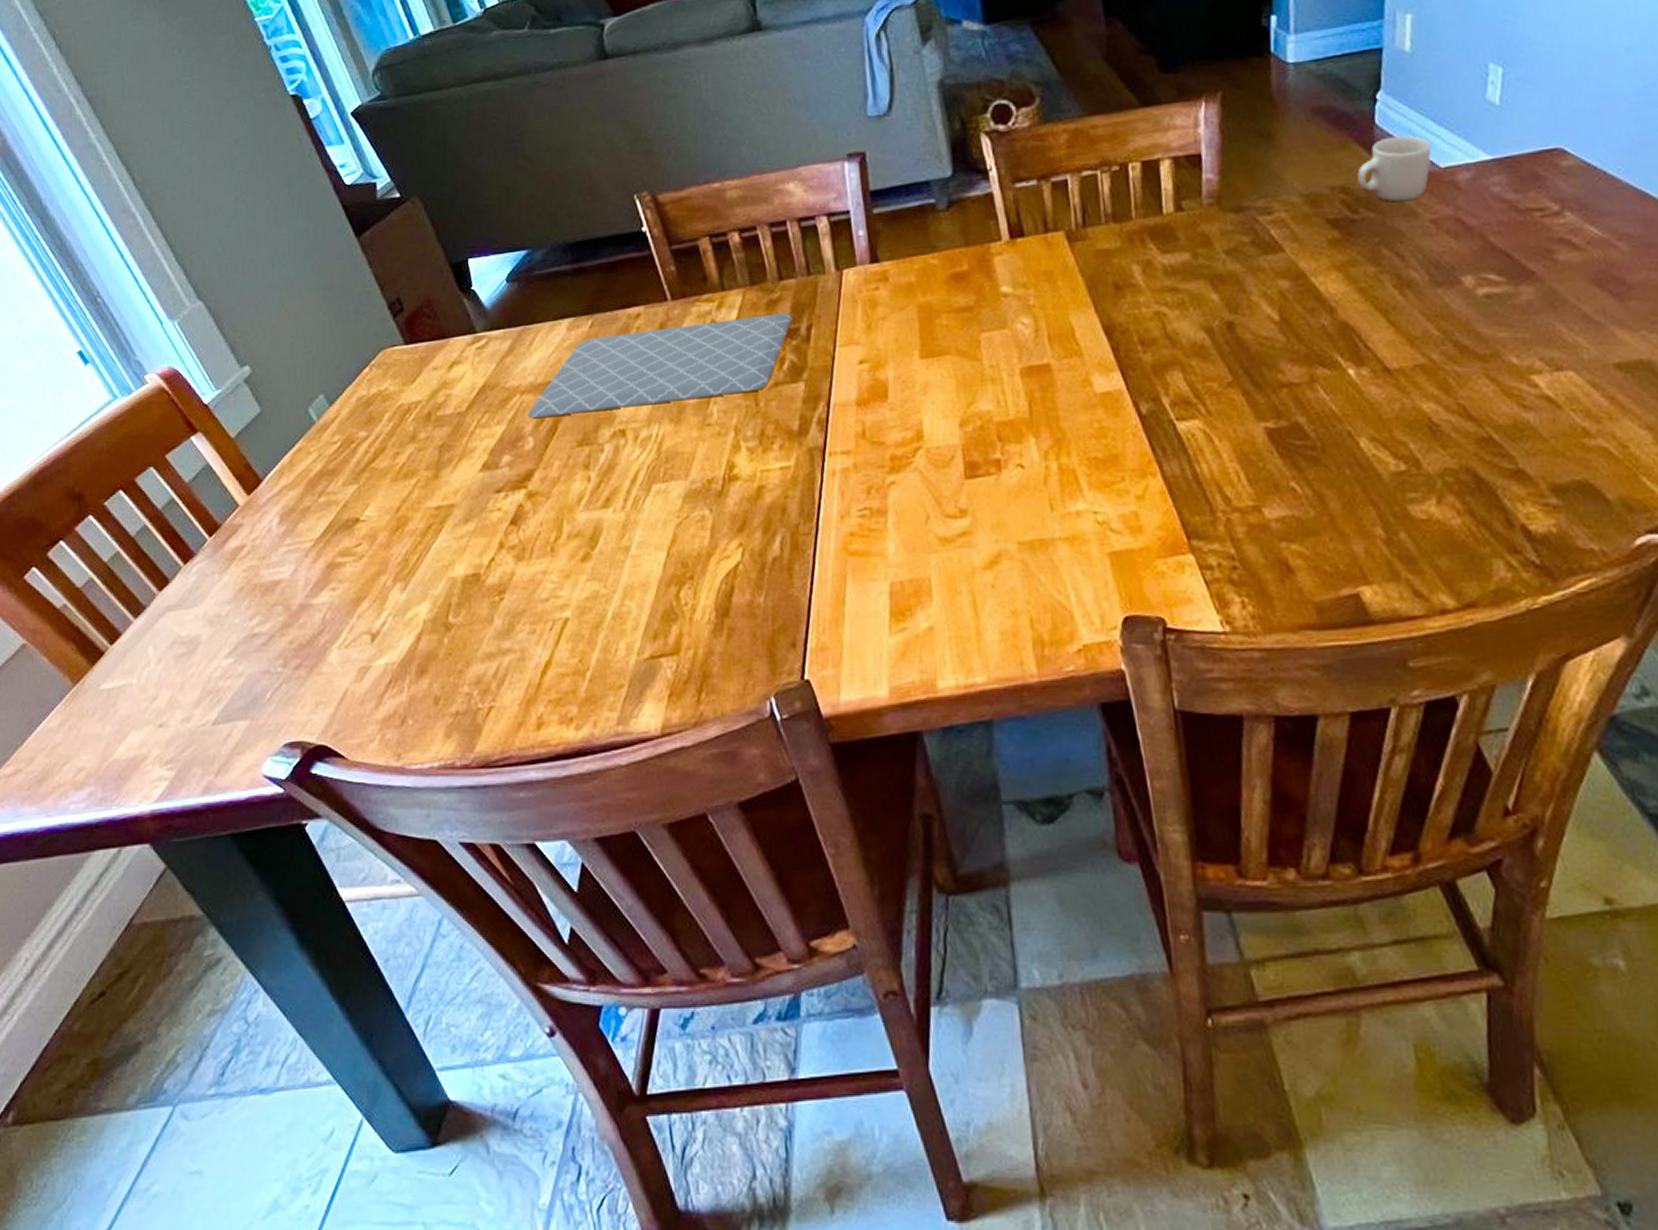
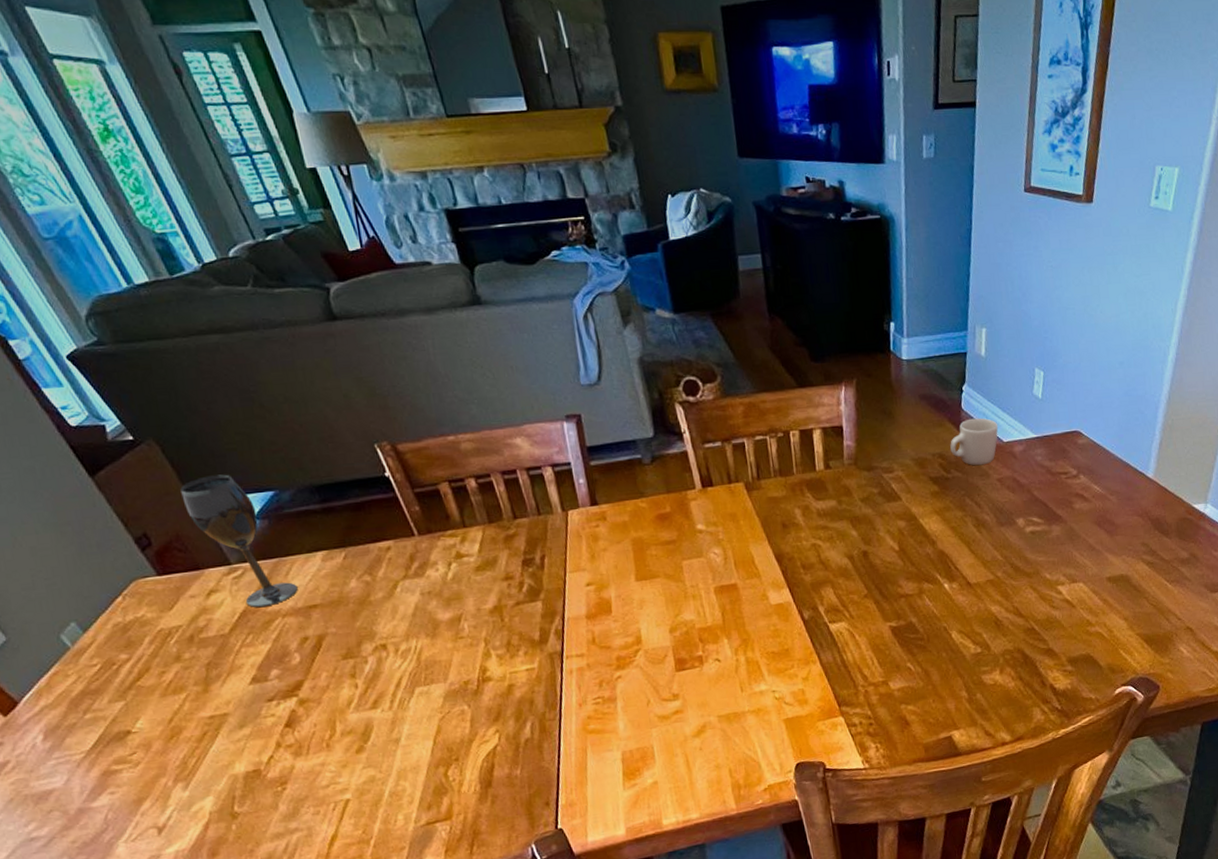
wine glass: none [437,232,540,383] -> present [180,474,298,608]
placemat: present [529,312,792,419] -> none [292,545,528,638]

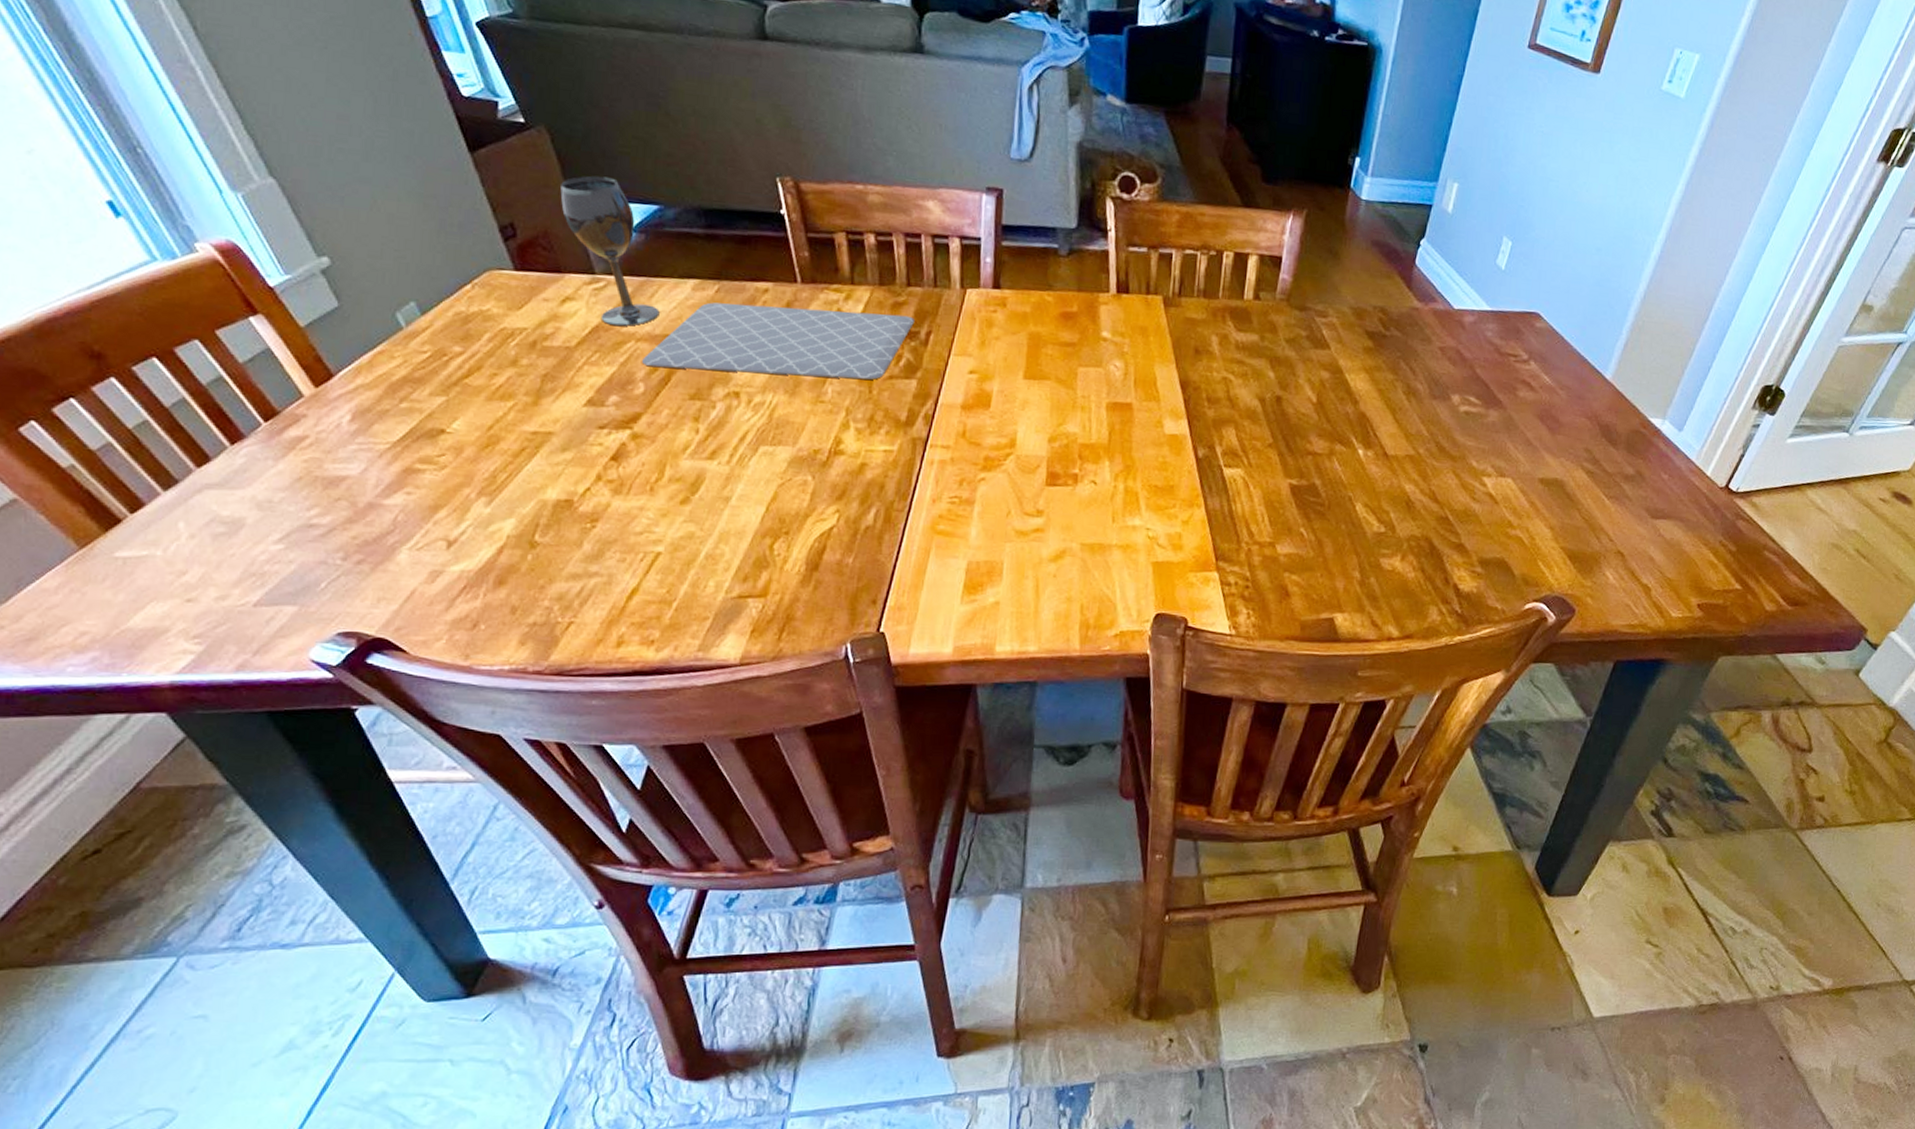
placemat: none [292,545,528,638] -> present [642,302,914,380]
cup: present [950,417,999,466] -> none [1394,276,1452,330]

